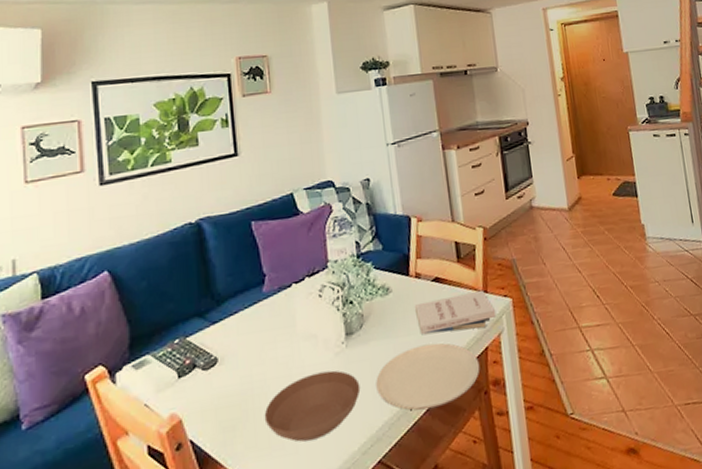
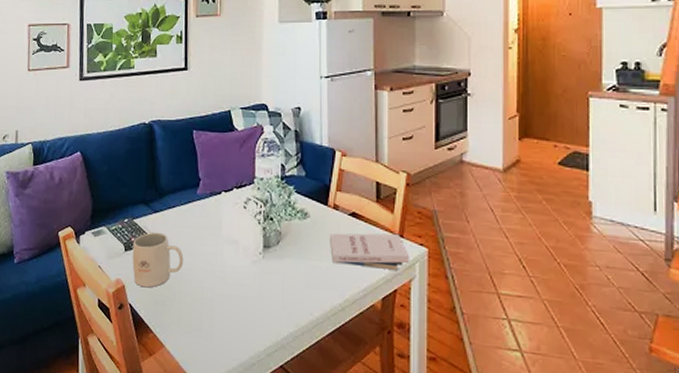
mug: none [188,345,255,417] -> present [132,232,184,288]
bowl: present [264,370,361,442] -> none [188,274,272,331]
plate: present [376,342,480,411] -> none [286,272,387,334]

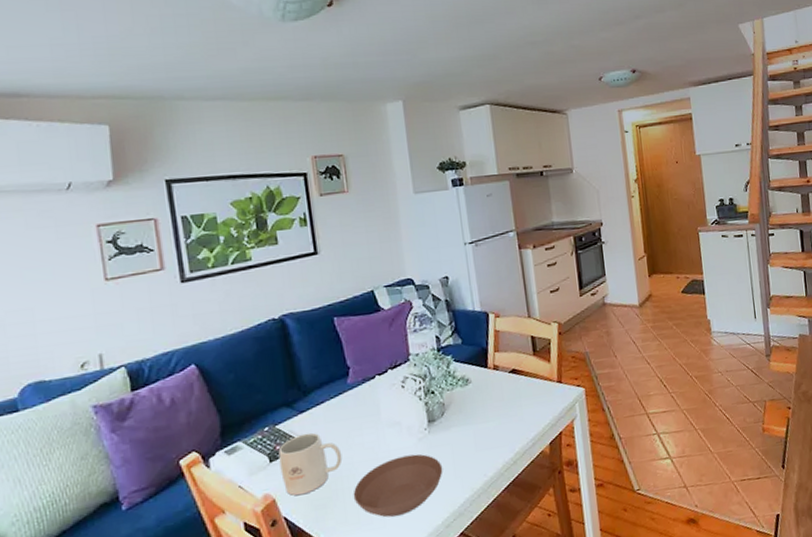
bowl: none [188,274,272,331] -> present [353,454,443,517]
books: present [329,233,410,271] -> none [492,380,570,421]

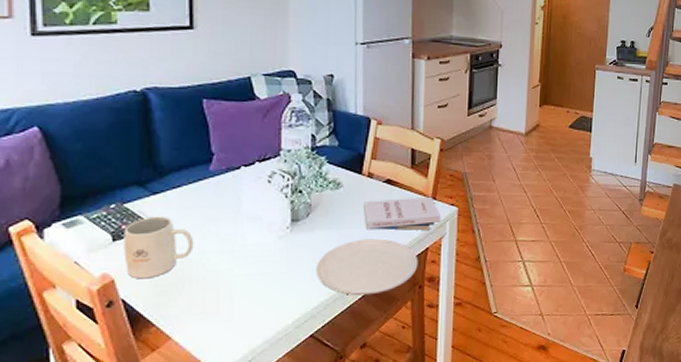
bowl: present [353,454,443,517] -> none [201,251,301,312]
plate: none [457,428,555,489] -> present [316,238,419,296]
books: none [492,380,570,421] -> present [363,196,441,231]

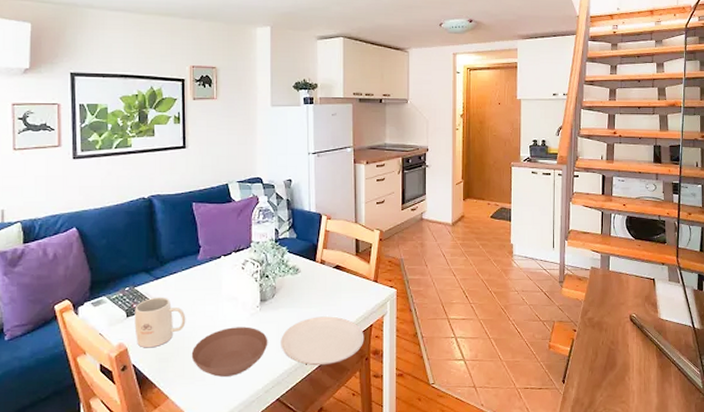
bowl: none [201,251,301,312] -> present [191,326,268,377]
books: present [363,196,441,231] -> none [317,279,382,310]

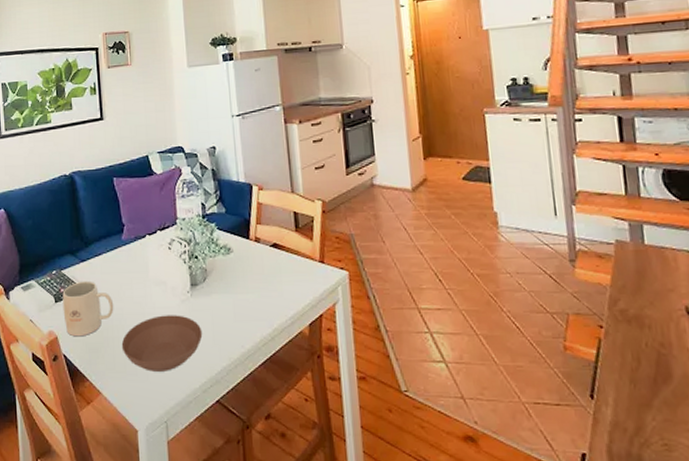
plate: present [281,316,364,366] -> none [216,304,314,363]

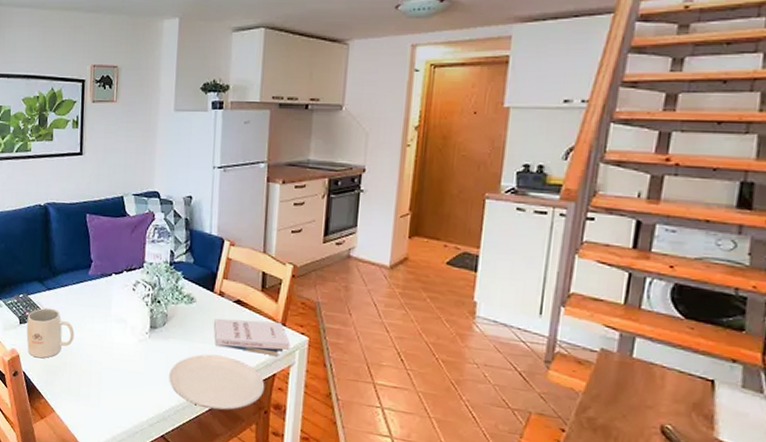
bowl: present [121,315,203,372] -> none [77,350,156,402]
plate: none [216,304,314,363] -> present [169,354,265,411]
books: none [253,260,332,297] -> present [213,318,290,357]

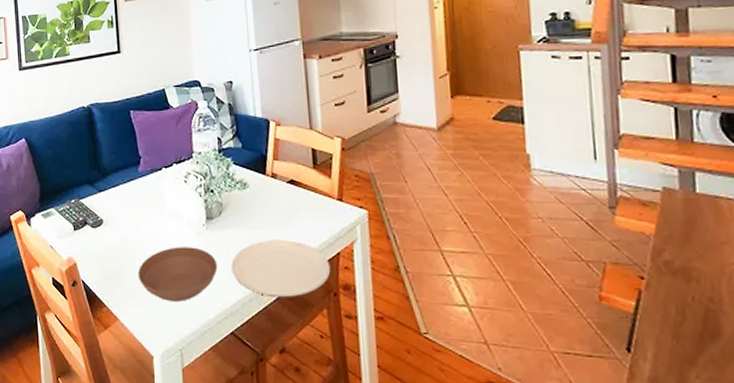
mug: present [26,307,75,359] -> none [81,210,131,264]
bowl: none [77,350,156,402] -> present [138,247,218,302]
books: present [213,318,290,357] -> none [269,198,351,235]

